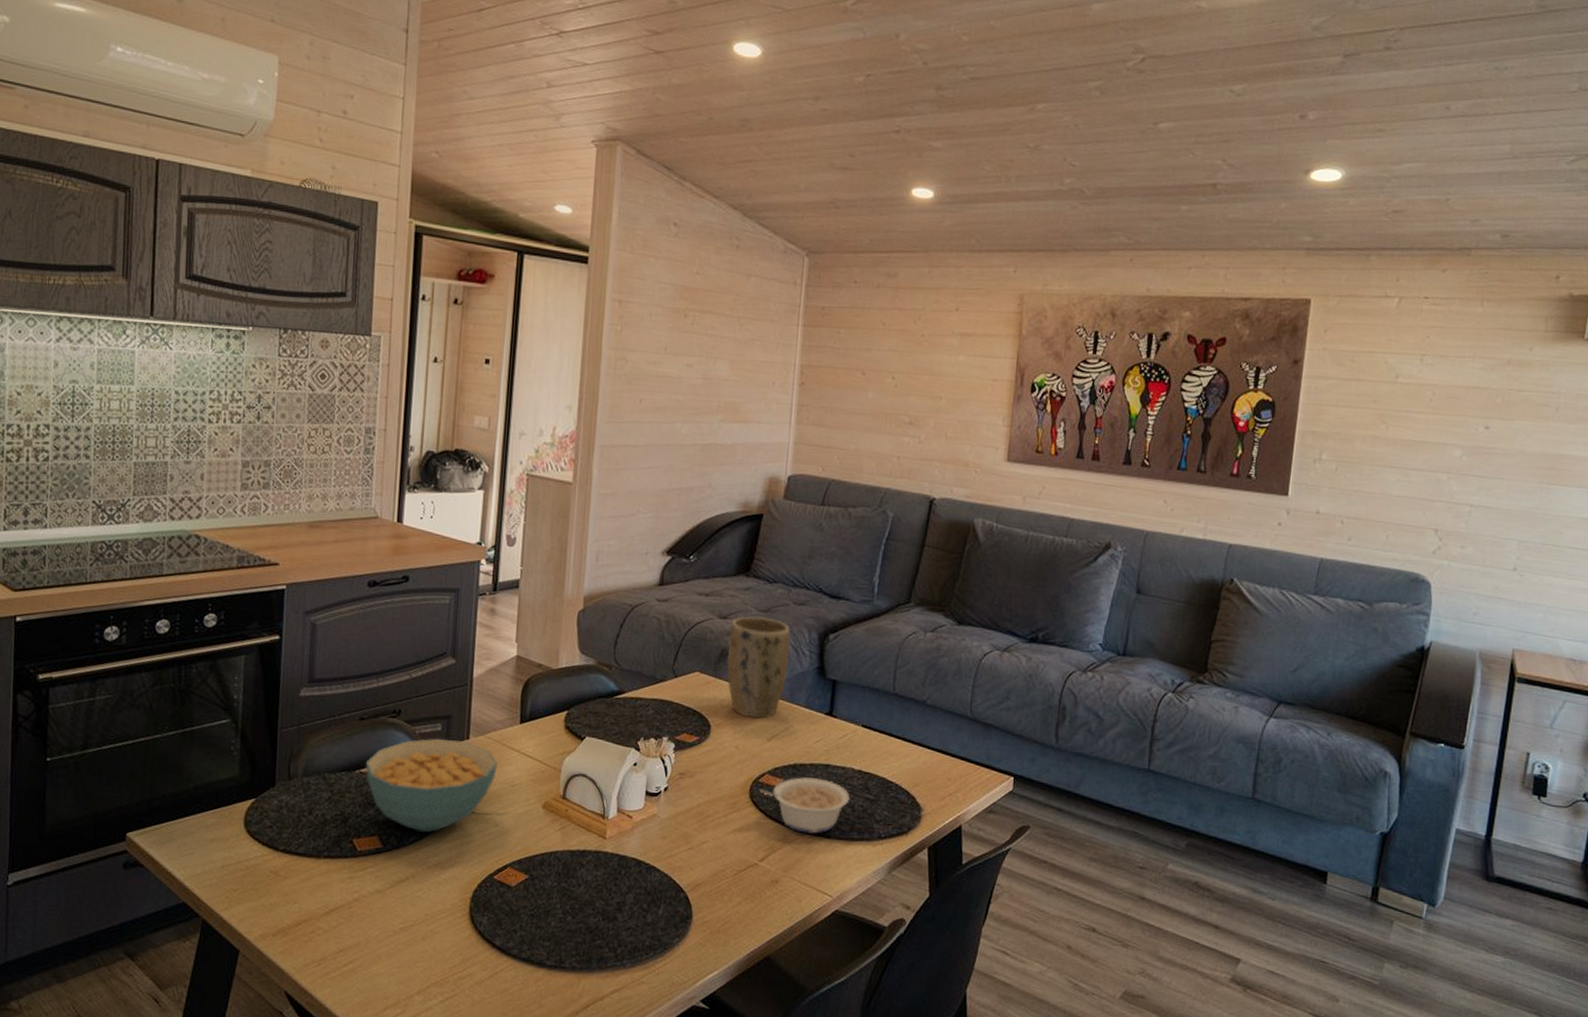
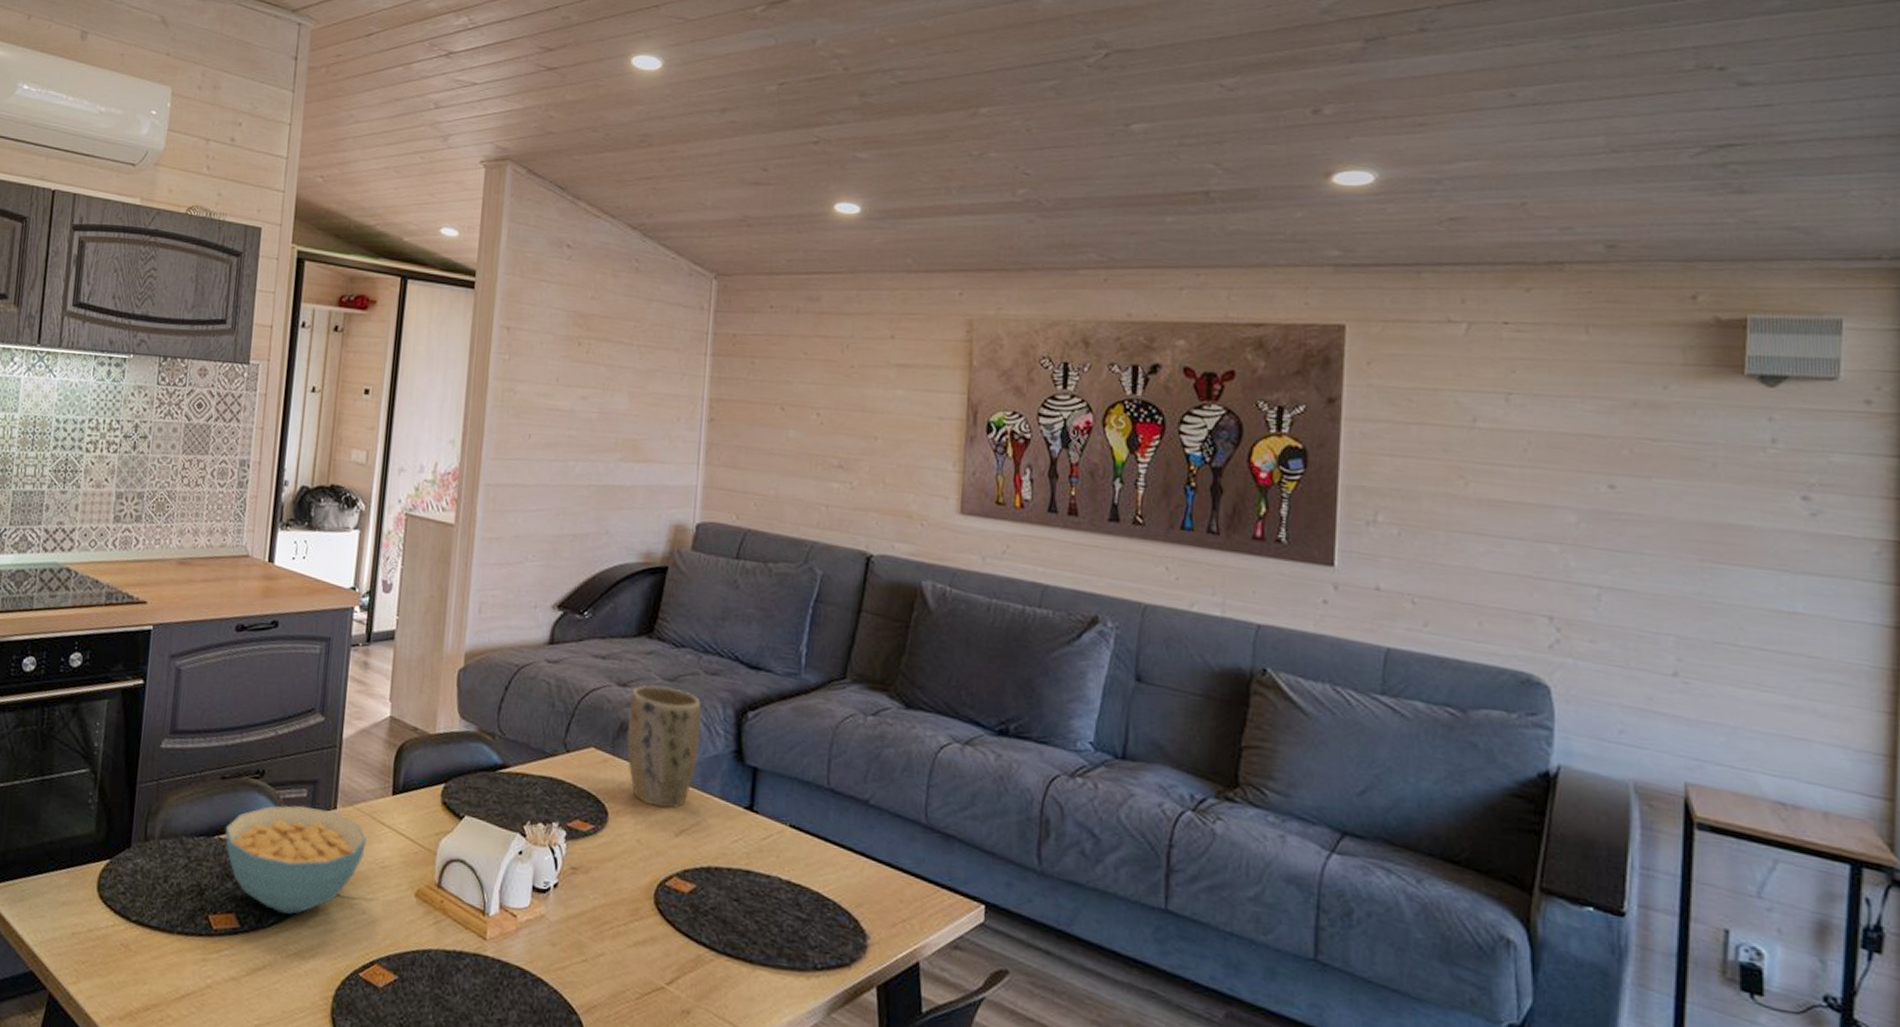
legume: present [758,777,850,834] -> none [665,883,777,956]

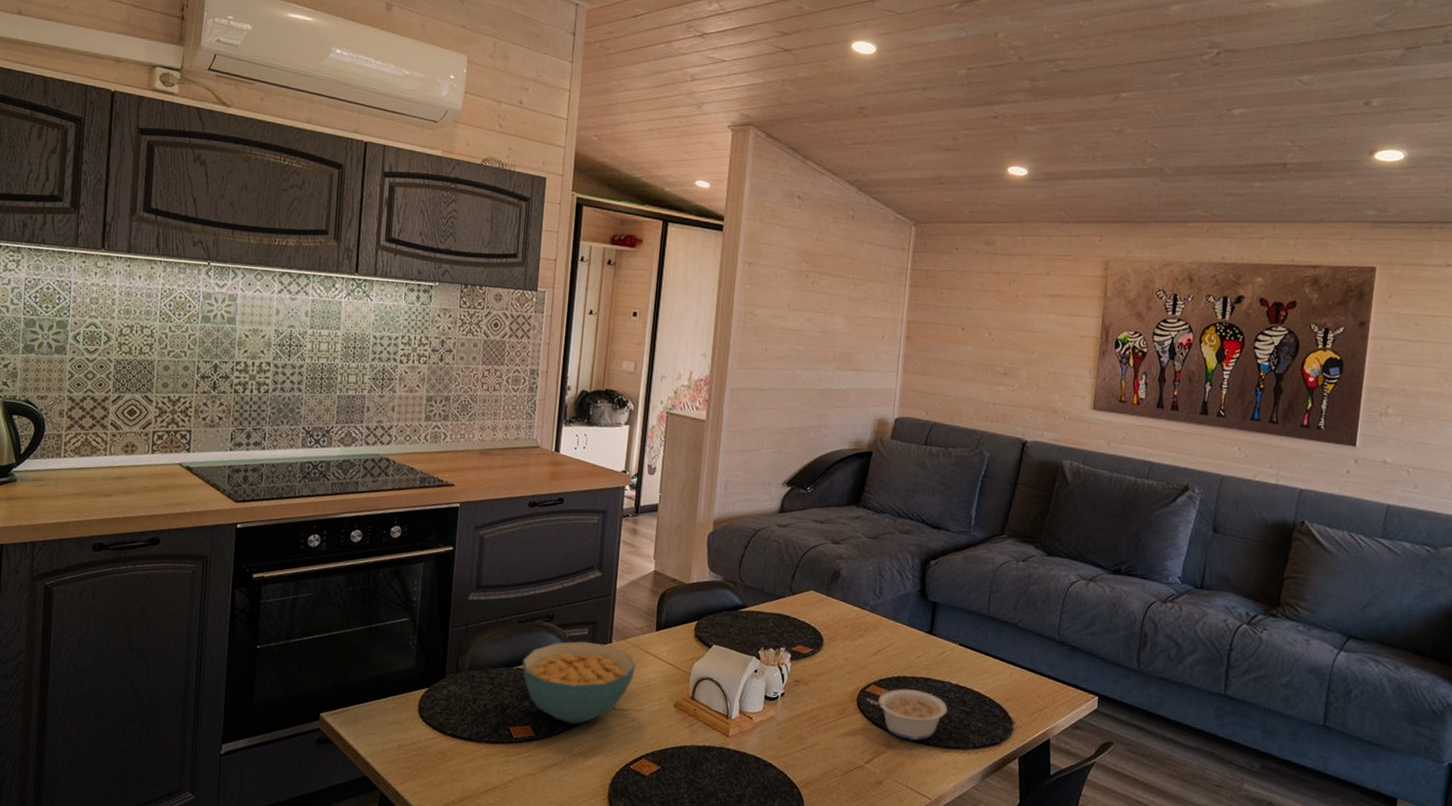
plant pot: present [626,685,702,809] -> none [838,542,896,635]
legume: none [665,883,777,956] -> present [865,688,948,741]

